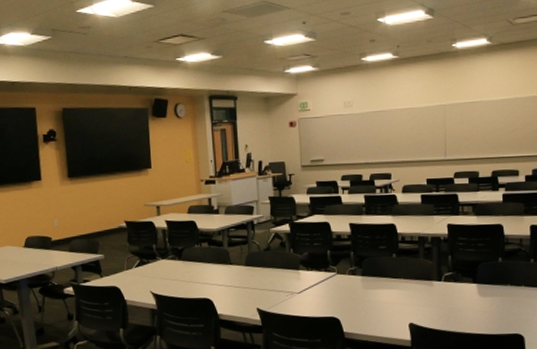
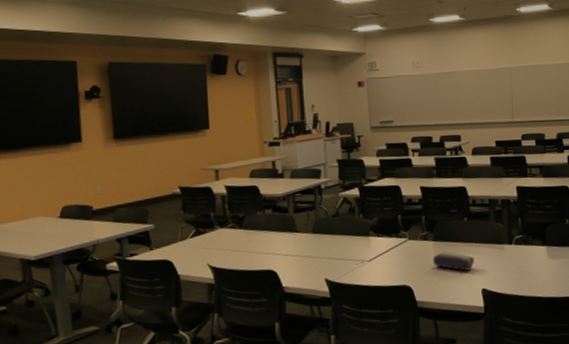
pencil case: none [360,287,402,306] -> present [432,252,474,271]

